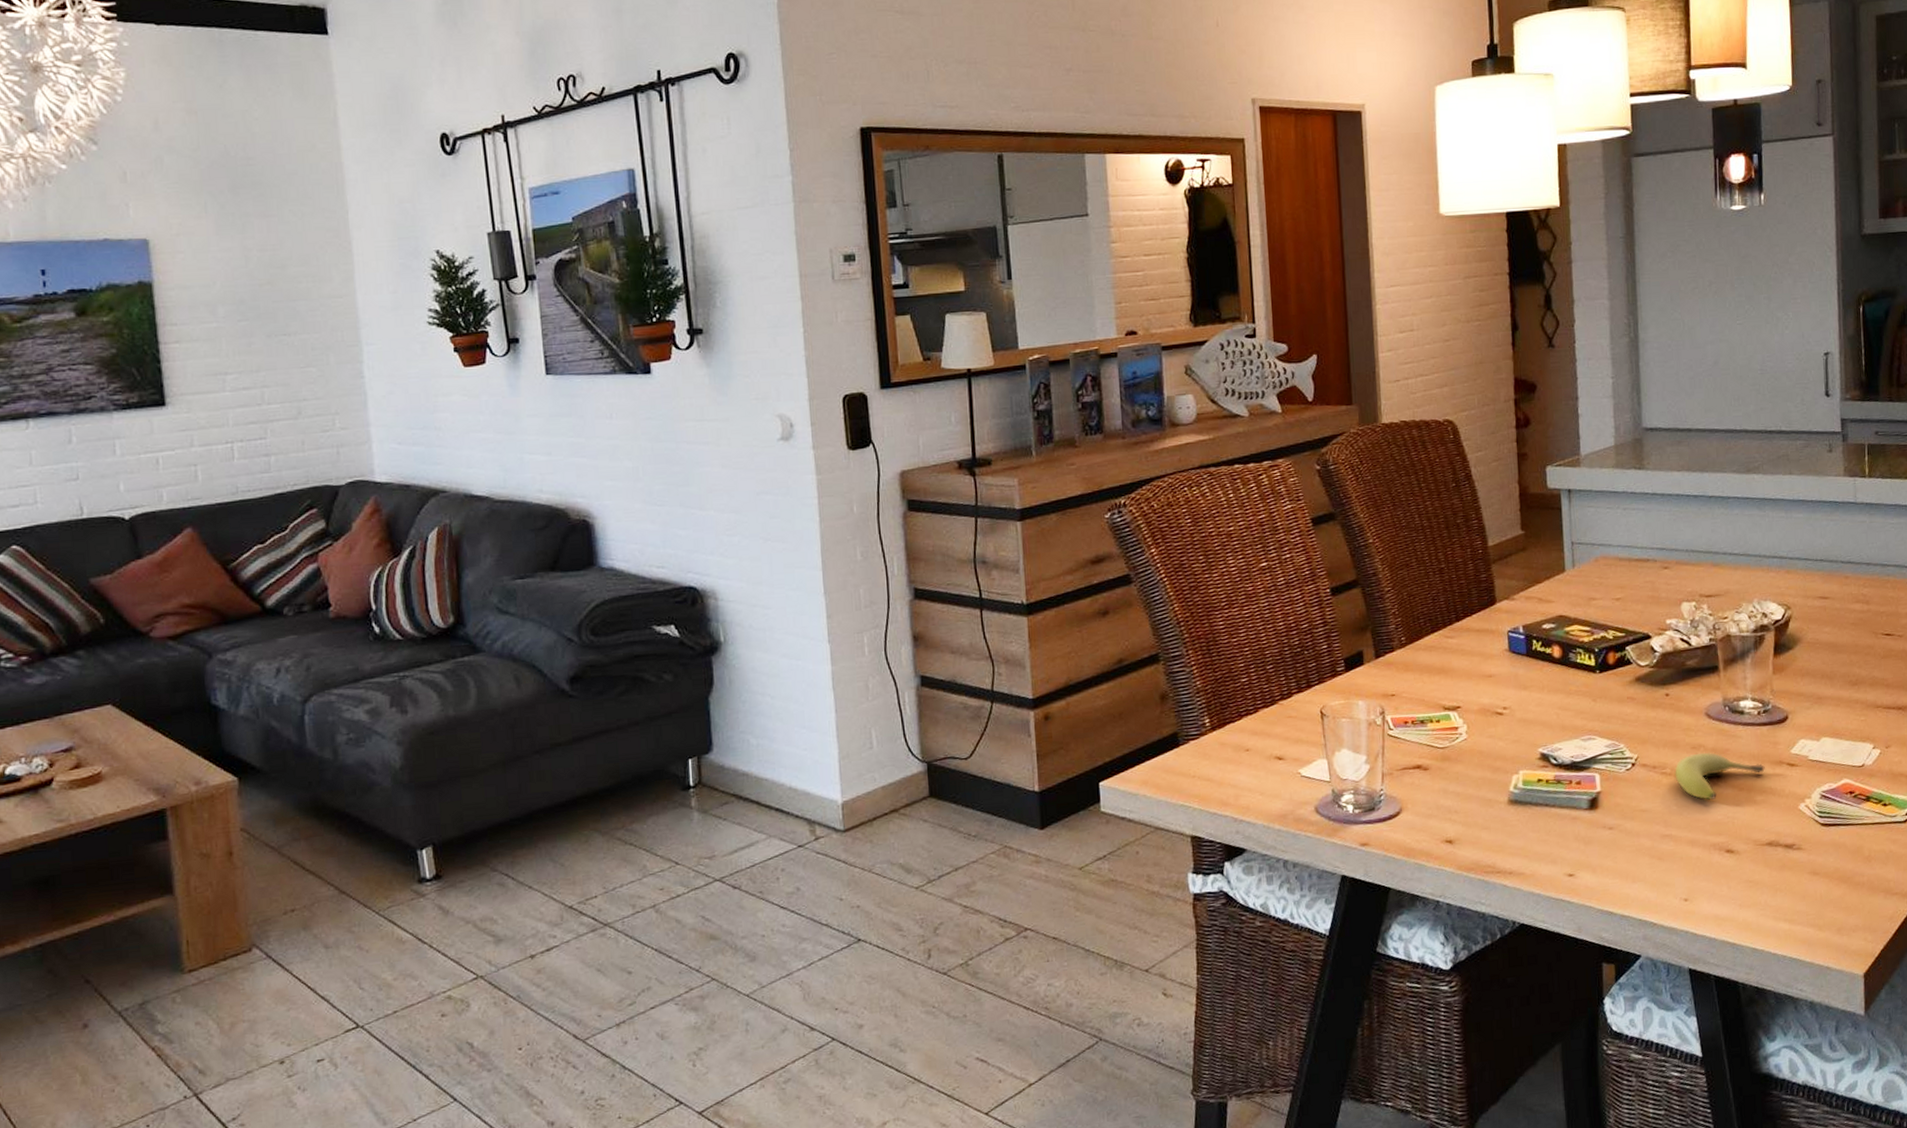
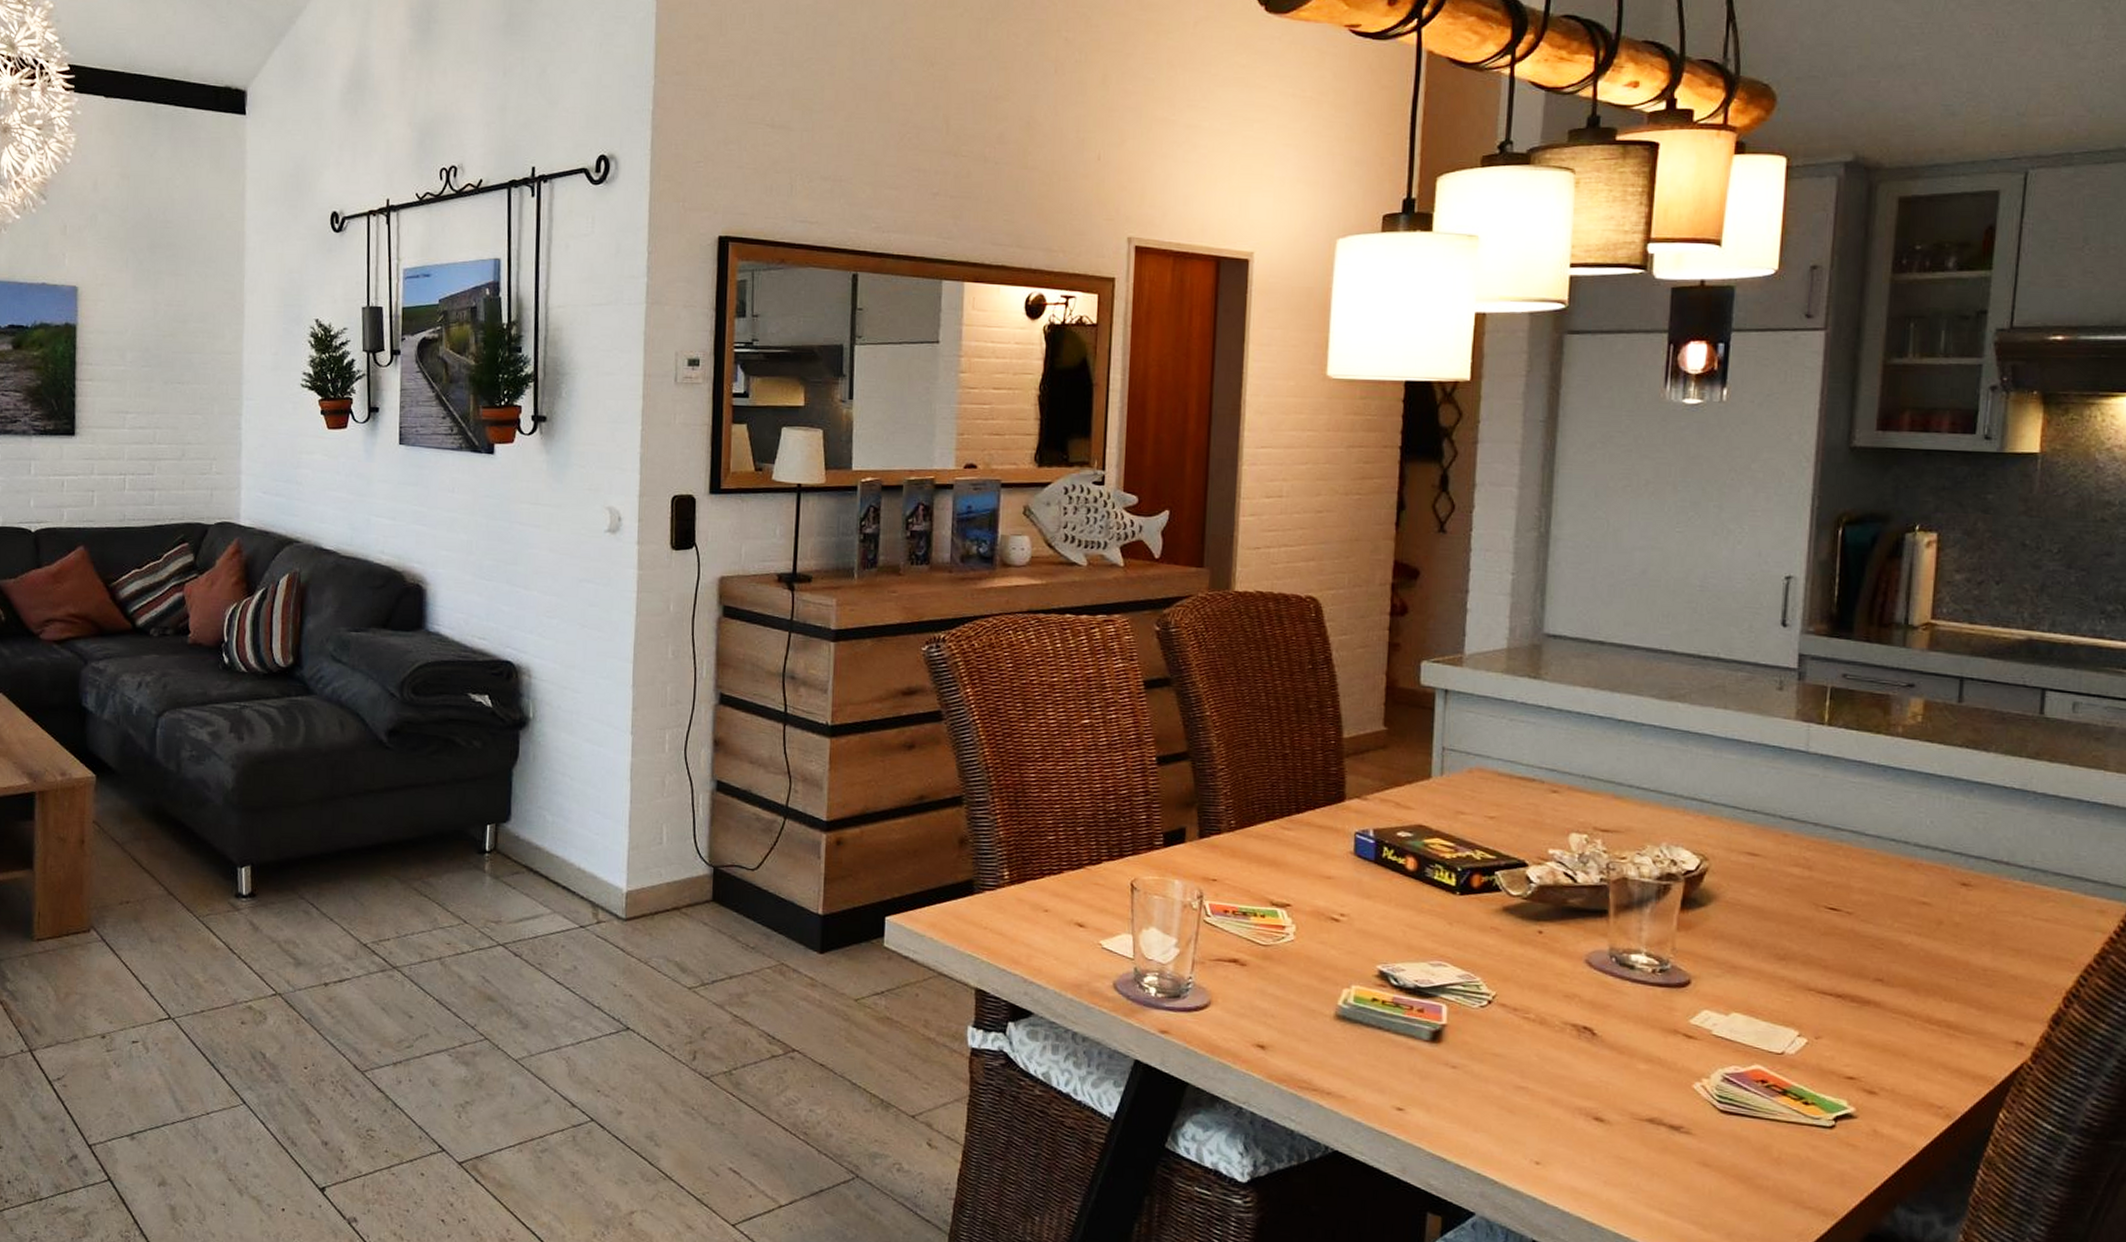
fruit: present [1674,752,1765,800] -> none [1539,1003,1654,1058]

